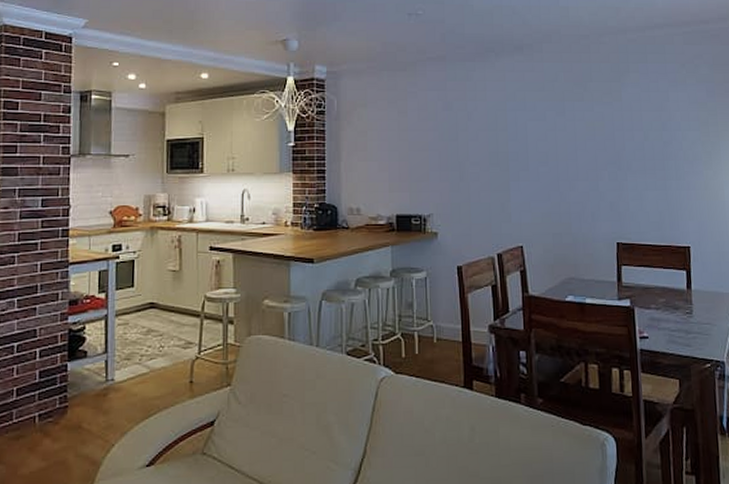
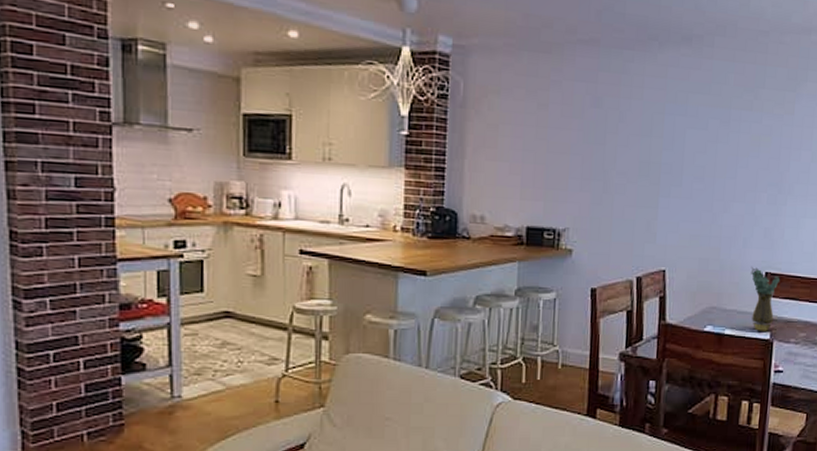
vase: none [602,237,632,299] -> present [750,266,781,331]

